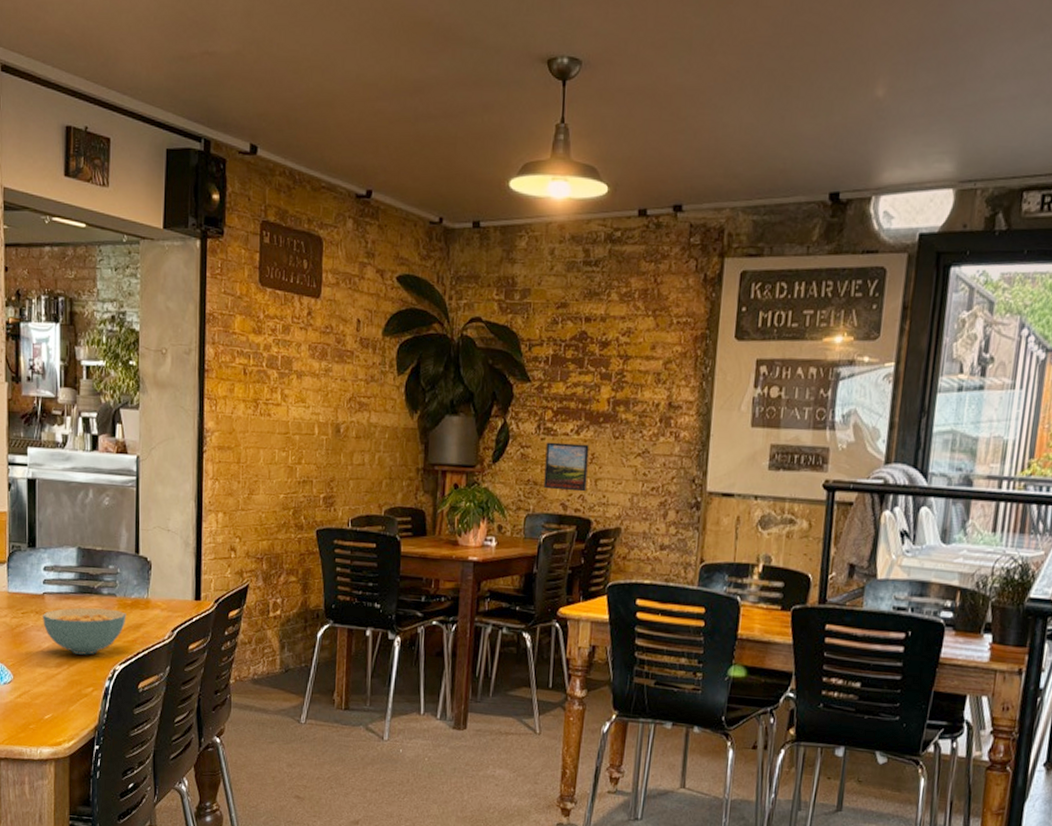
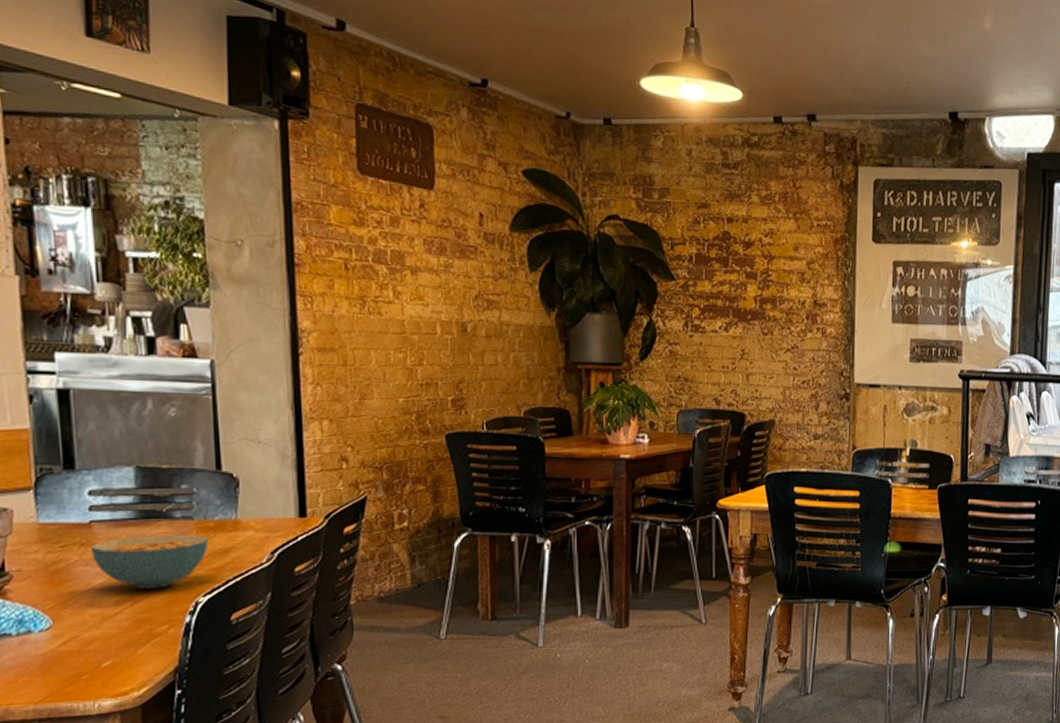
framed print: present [543,442,589,492] -> none [695,339,739,387]

